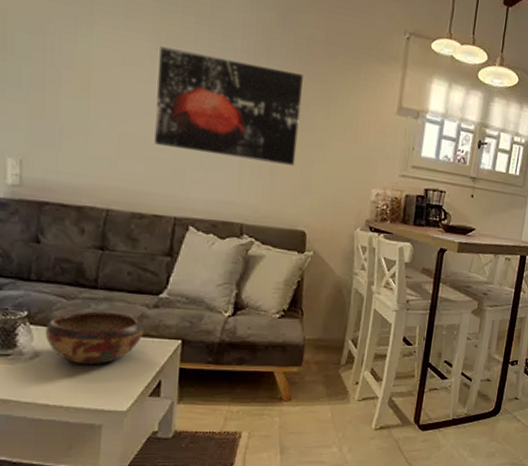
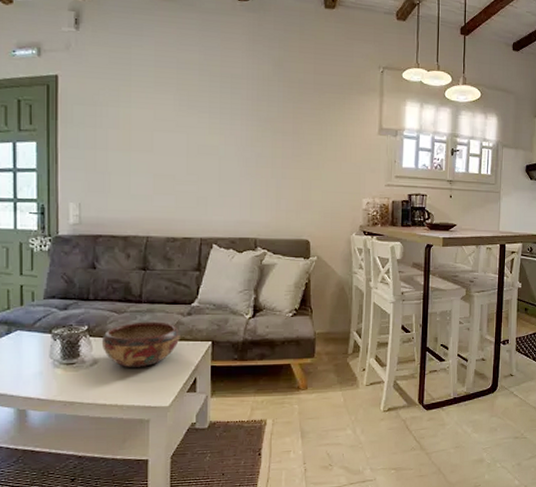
wall art: present [155,46,303,166] -> none [182,103,298,186]

